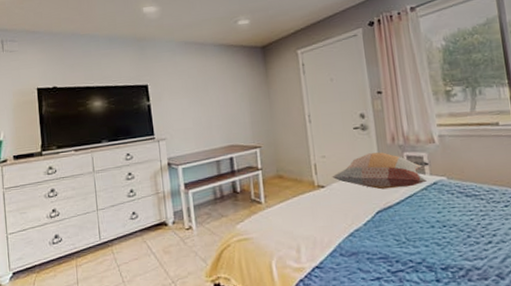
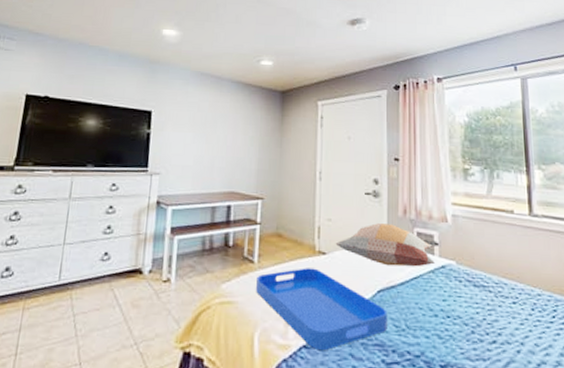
serving tray: none [266,200,389,269] -> present [256,268,388,351]

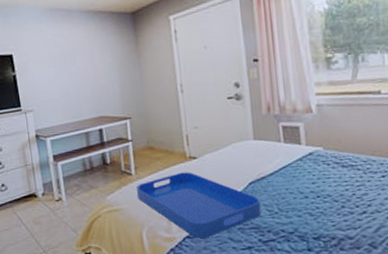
decorative pillow: present [335,223,440,267] -> none [204,122,306,161]

